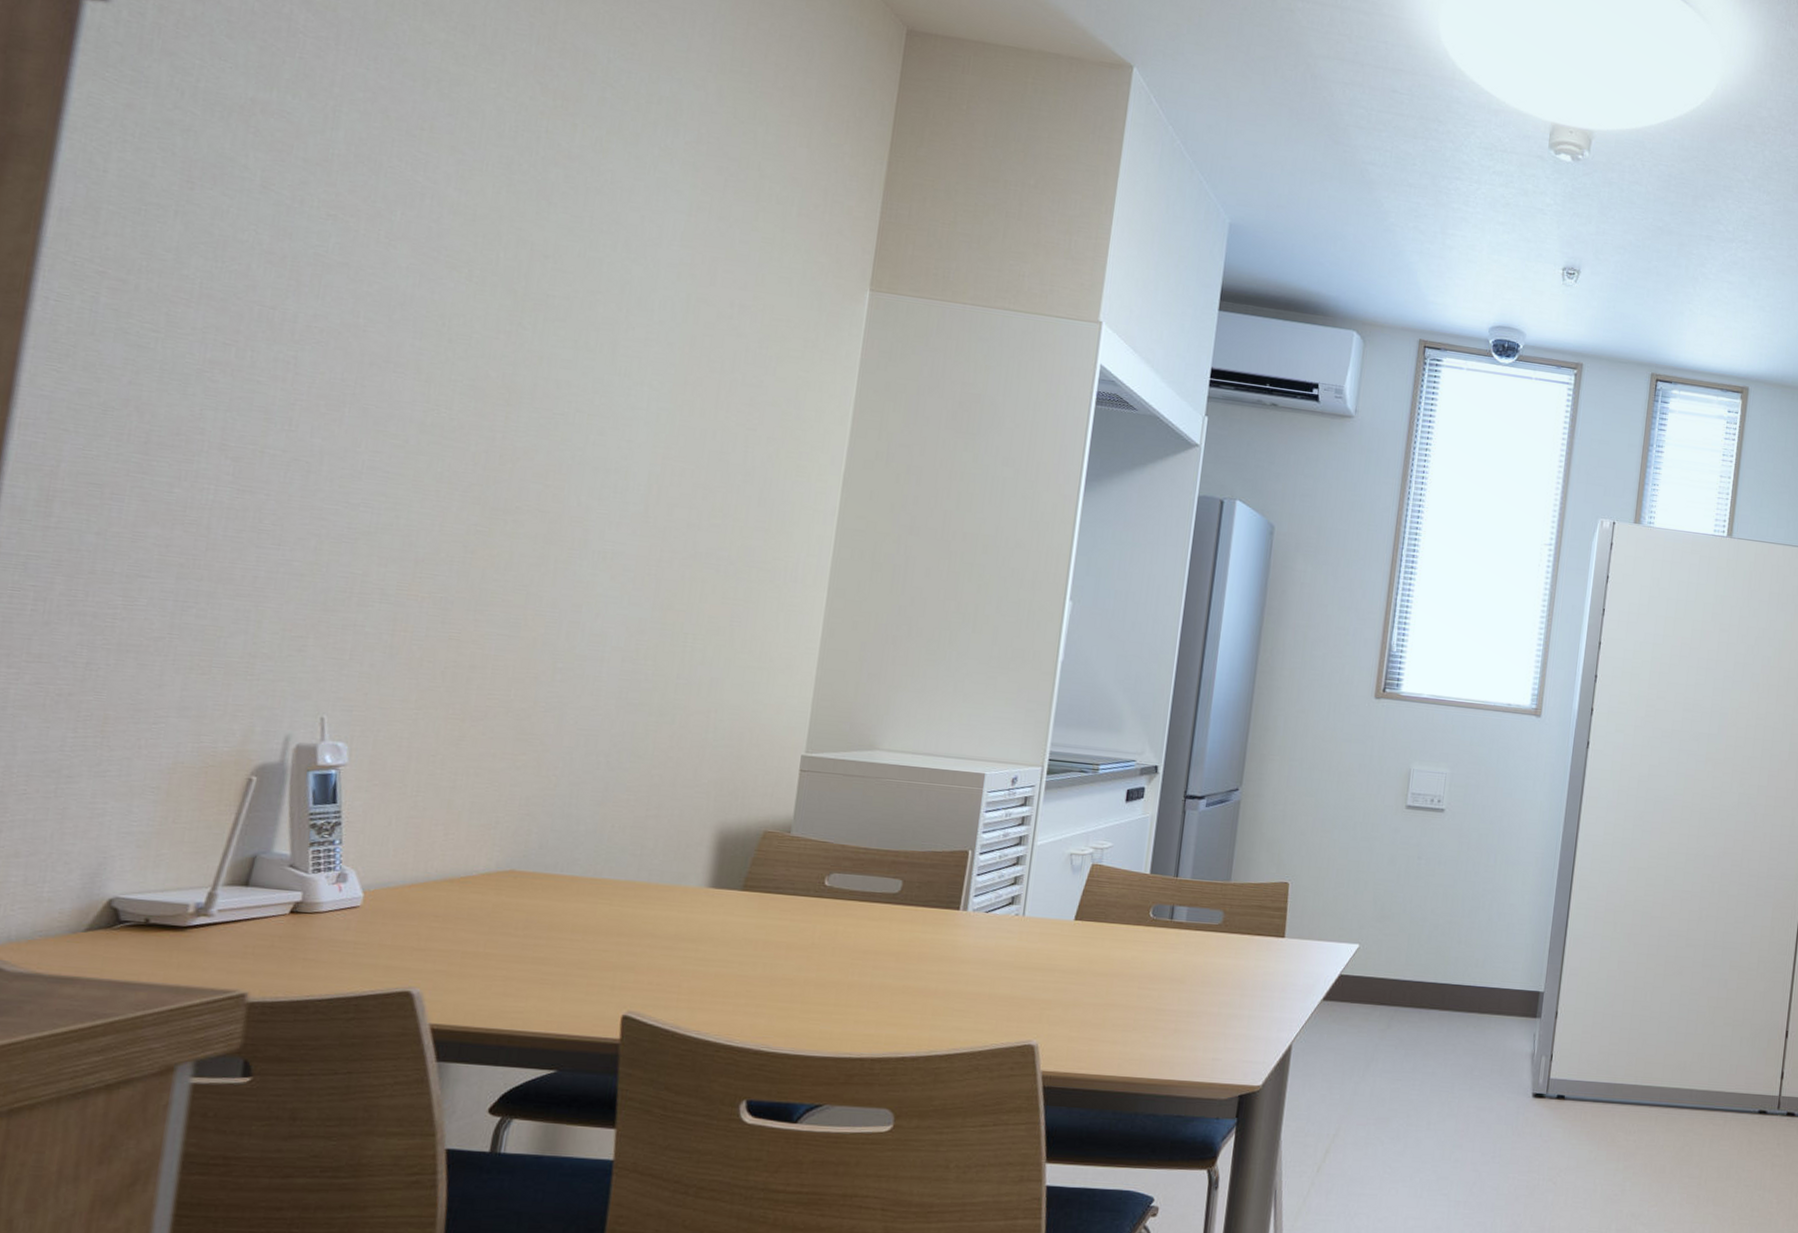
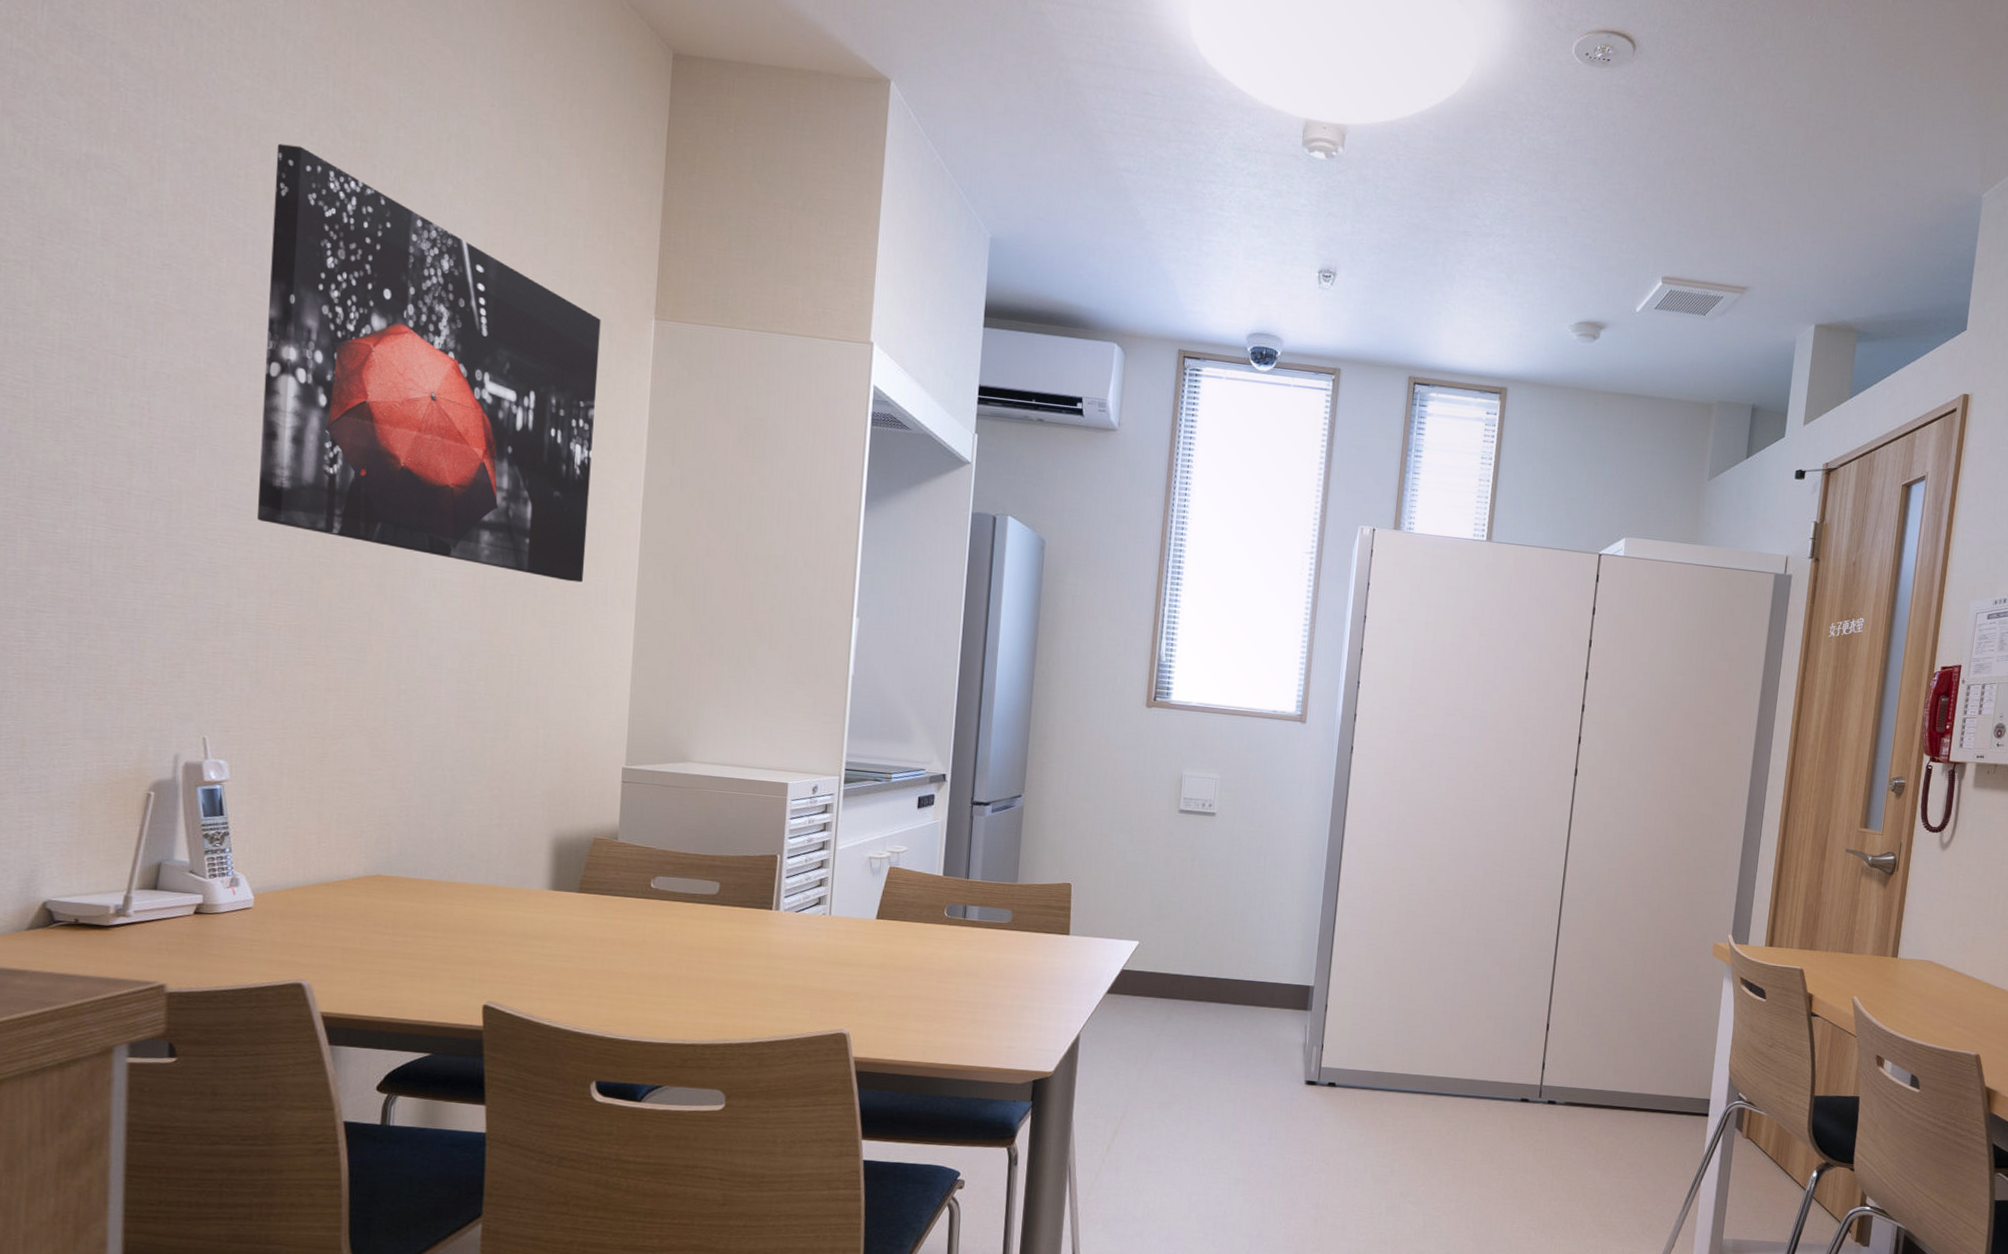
wall art: none [407,98,811,559] -> present [256,143,601,583]

